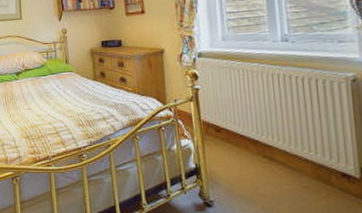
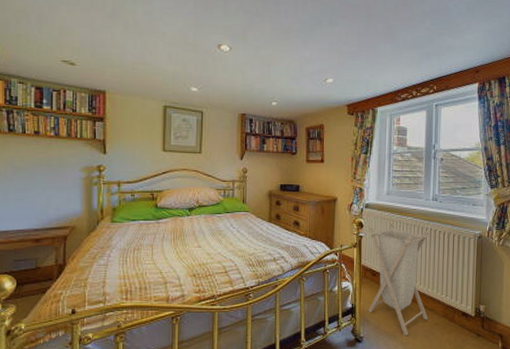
laundry hamper: none [205,71,294,200] -> present [368,222,429,335]

